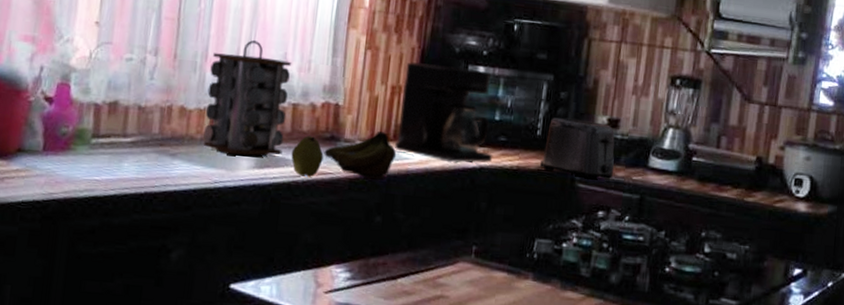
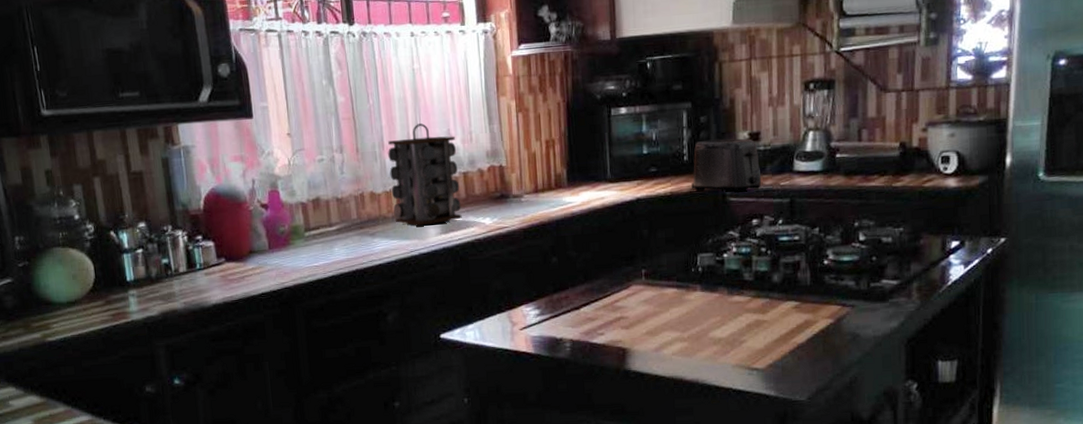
fruit: present [291,136,324,177] -> none [470,198,498,234]
fruit: present [324,130,397,180] -> none [497,182,561,226]
coffee maker: present [395,62,493,164] -> none [555,111,647,200]

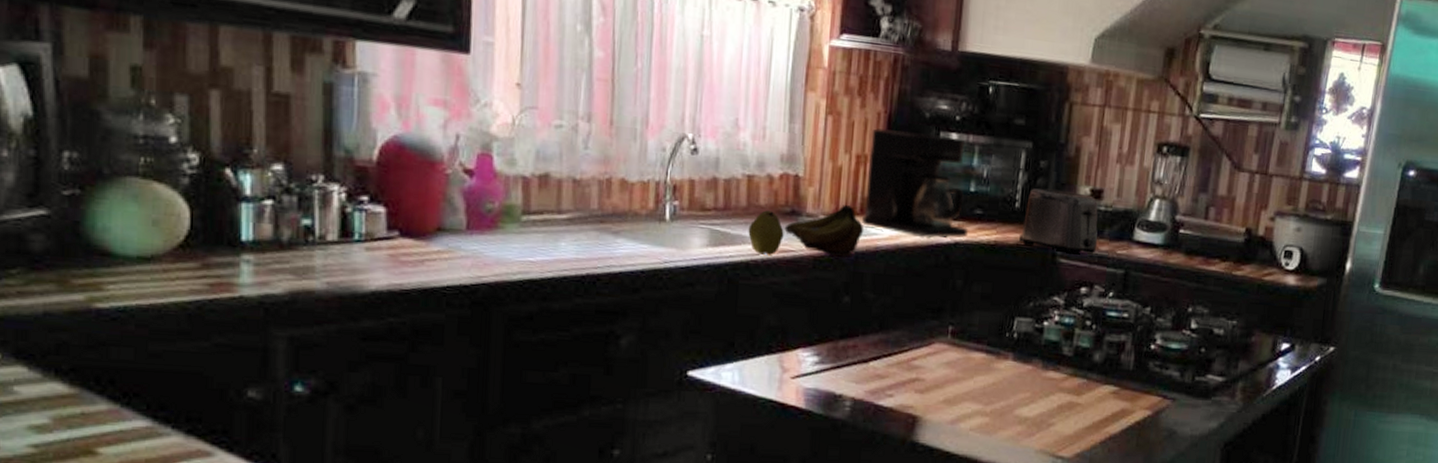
spice rack: present [388,123,462,226] -> none [648,104,745,234]
fruit: none [470,198,498,234] -> present [748,210,784,255]
fruit: none [497,182,561,226] -> present [784,204,865,257]
coffee maker: none [555,111,647,200] -> present [862,128,969,239]

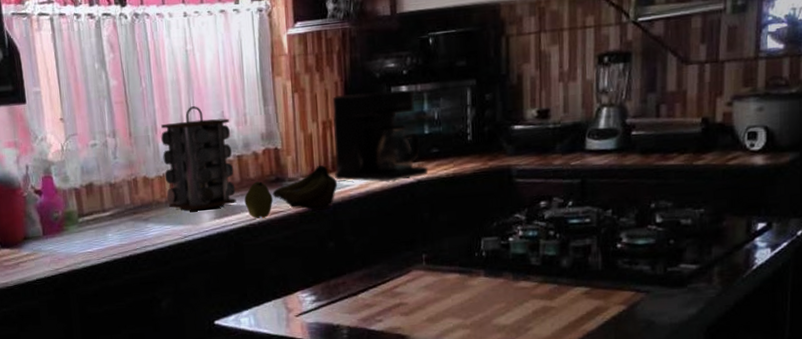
spice rack: none [648,104,745,234] -> present [161,106,237,211]
toaster: present [1018,187,1098,255] -> none [475,116,551,174]

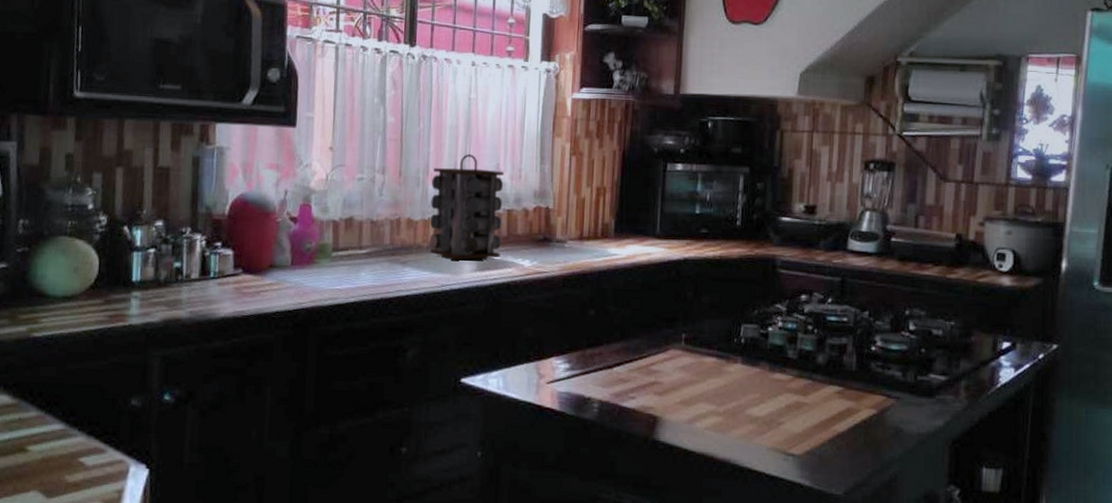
fruit: present [244,181,273,219] -> none [508,238,538,277]
fruit: present [272,165,338,210] -> none [538,230,605,276]
coffee maker: present [332,89,429,182] -> none [603,164,696,257]

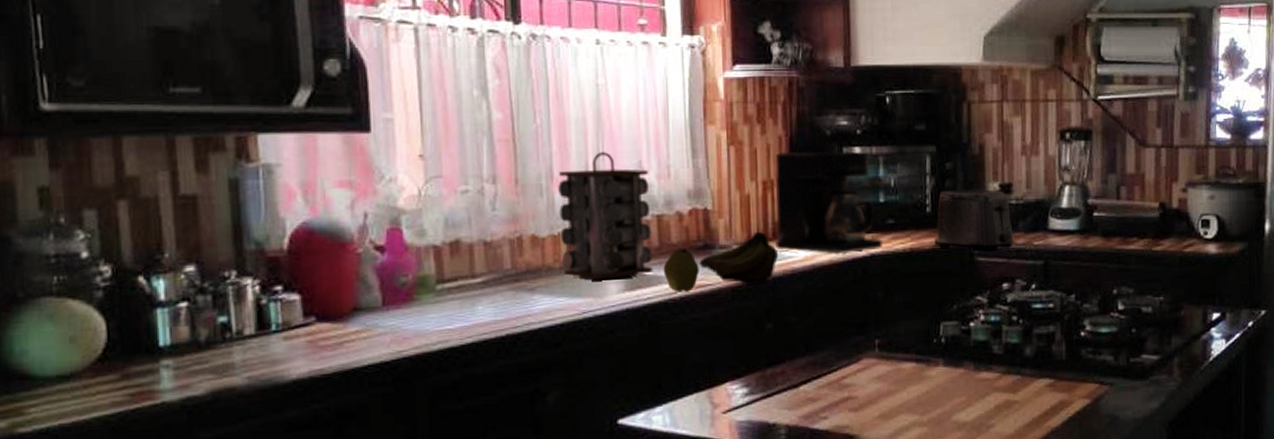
fruit: none [508,238,538,277] -> present [663,247,699,292]
fruit: none [538,230,605,276] -> present [699,231,779,285]
coffee maker: none [603,164,696,257] -> present [774,150,883,255]
toaster: none [741,207,814,266] -> present [934,189,1014,253]

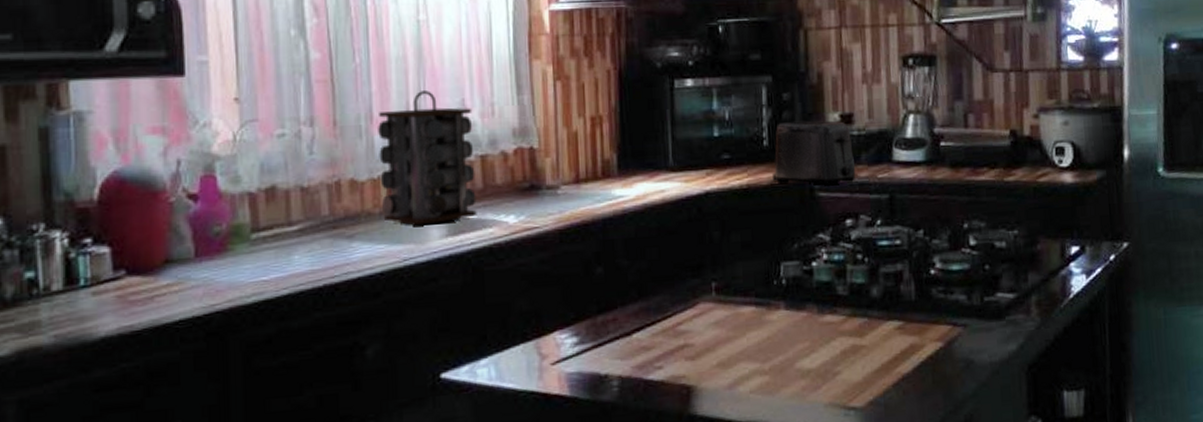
fruit: present [663,247,699,292] -> none [487,189,526,237]
fruit: present [699,231,779,285] -> none [525,170,609,227]
coffee maker: present [774,150,883,255] -> none [603,82,719,193]

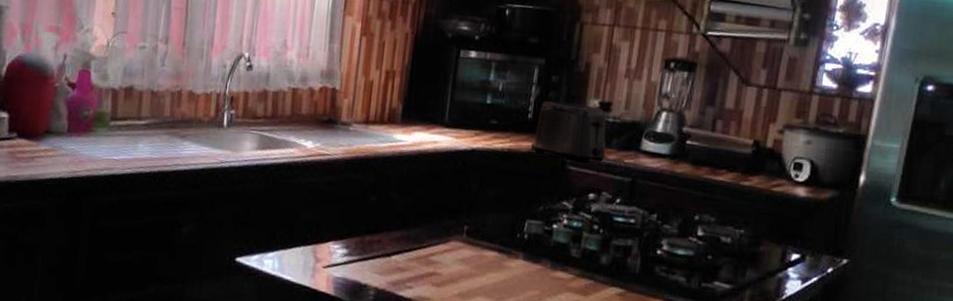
spice rack: present [378,91,477,226] -> none [210,28,292,139]

